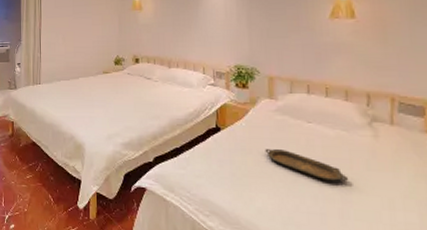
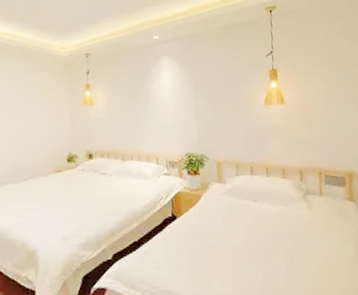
serving tray: present [265,149,349,182] -> none [218,230,292,256]

